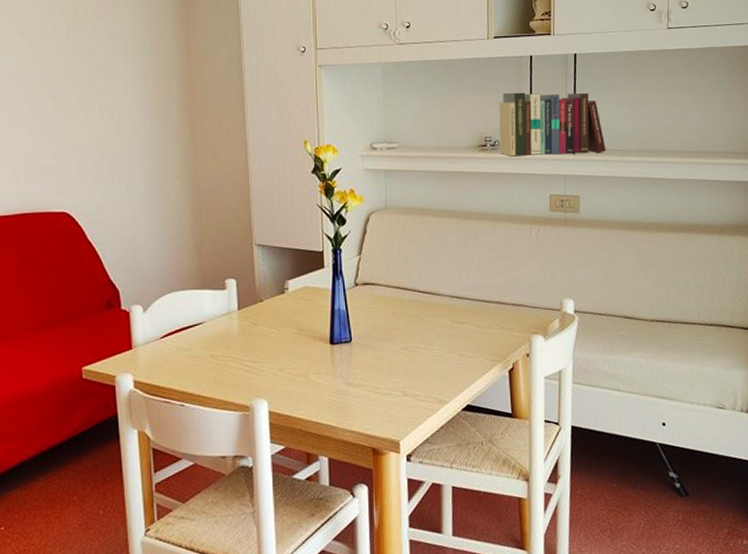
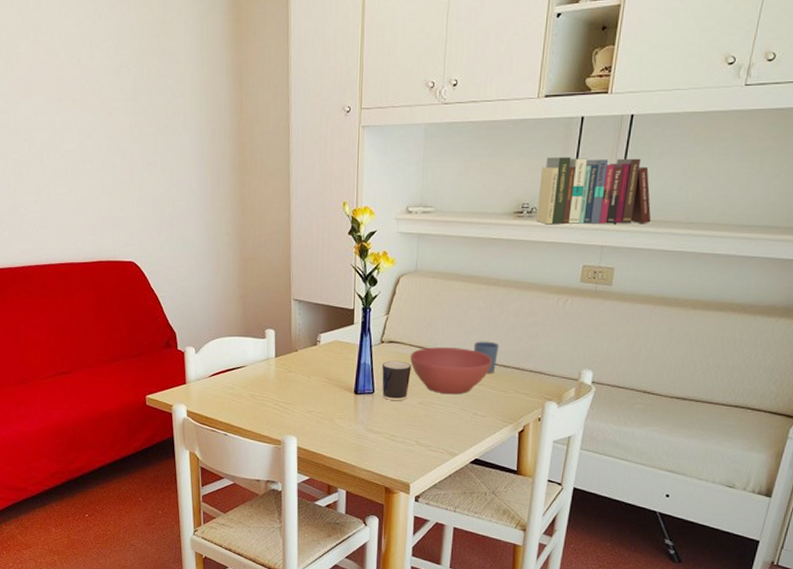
mug: none [358,304,390,349] -> present [382,361,411,401]
bowl: none [388,285,474,336] -> present [410,347,493,395]
mug: none [452,276,479,311] -> present [473,341,500,374]

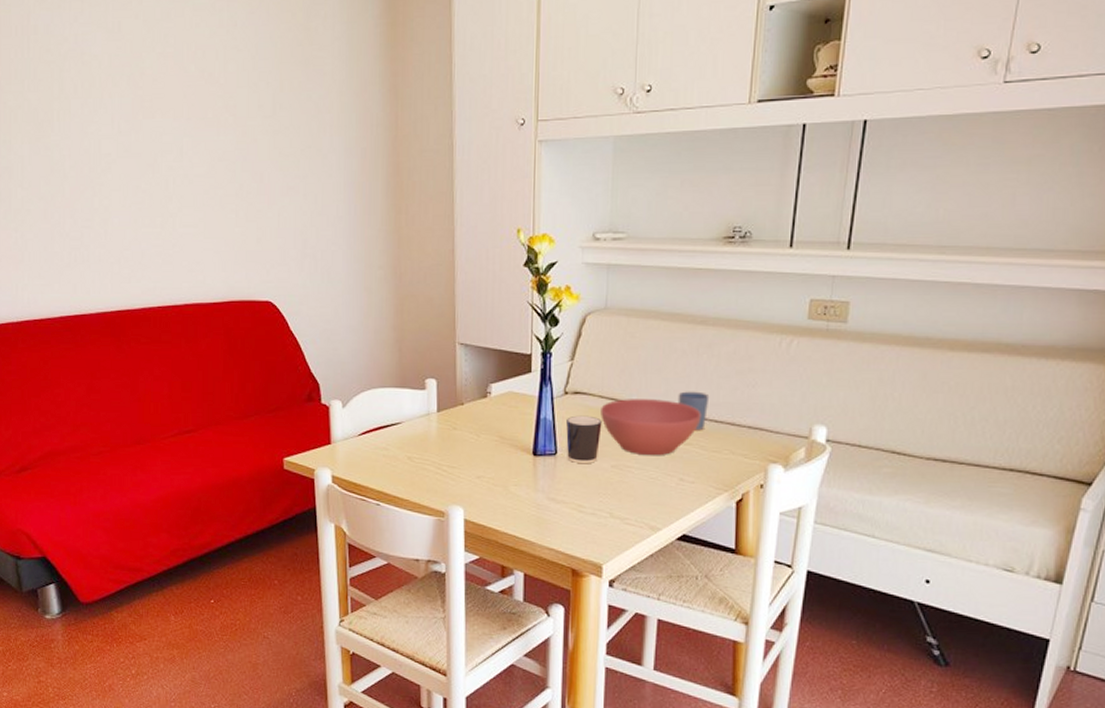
books: present [536,157,651,225] -> none [751,171,894,252]

